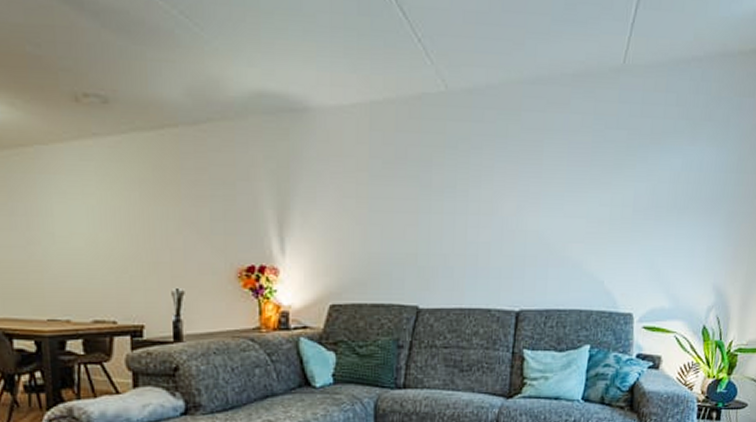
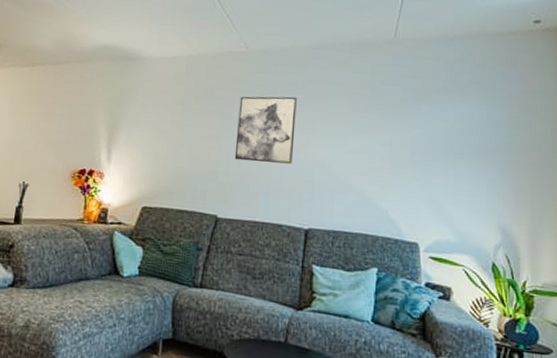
wall art: none [435,151,507,238] -> present [234,96,297,164]

